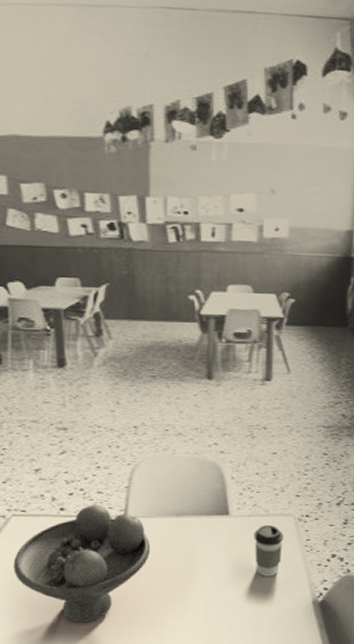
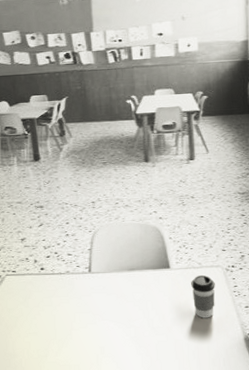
fruit bowl: present [13,505,151,623] -> none [8,264,111,360]

